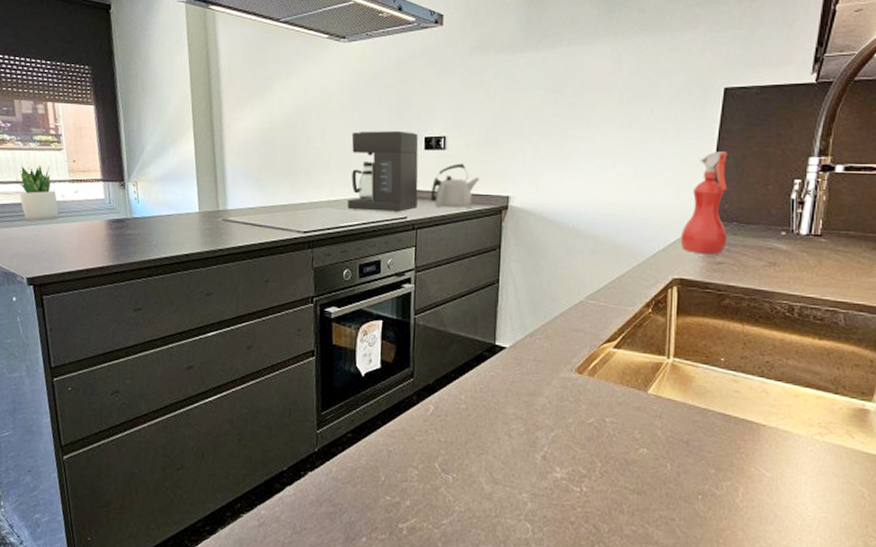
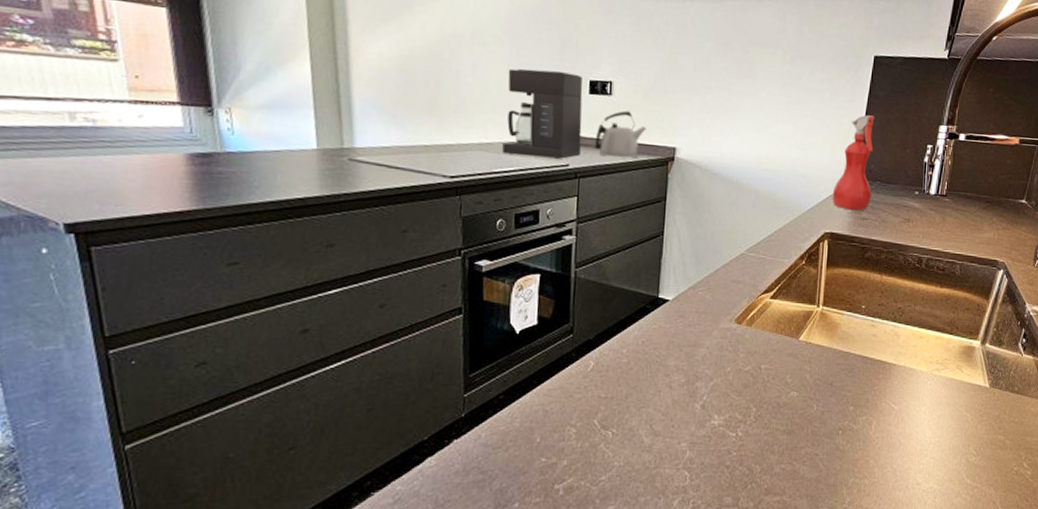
planter: present [16,165,59,222] -> none [43,78,114,152]

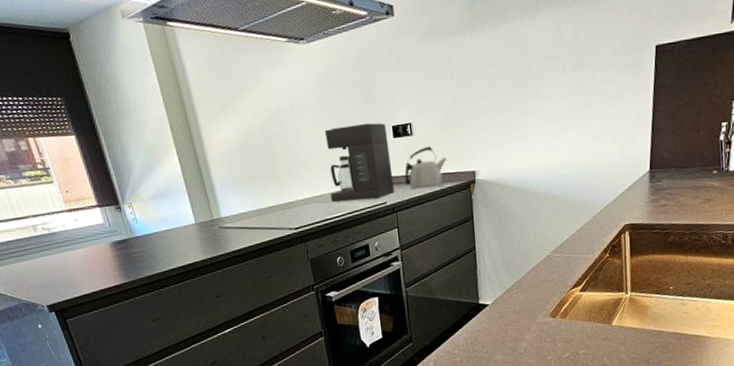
spray bottle: present [832,115,876,211] -> none [627,105,668,200]

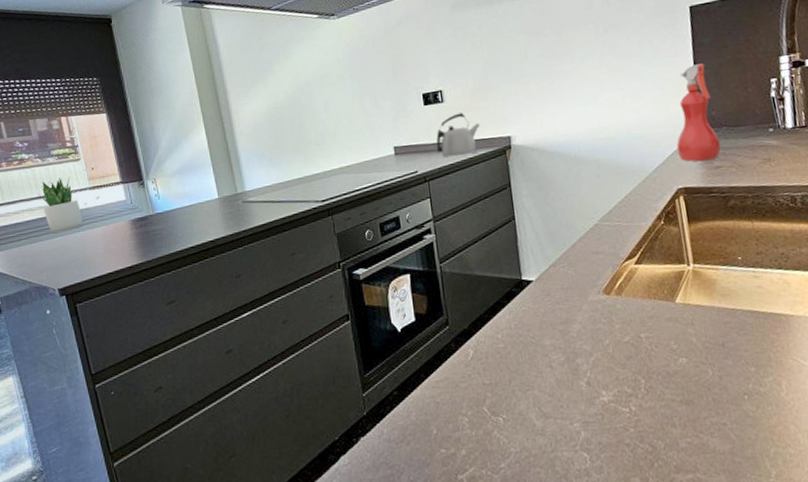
planter: none [15,199,64,254] -> present [38,177,83,234]
coffee maker: present [324,122,394,203] -> none [353,91,426,173]
spray bottle: none [627,105,668,200] -> present [676,63,721,162]

